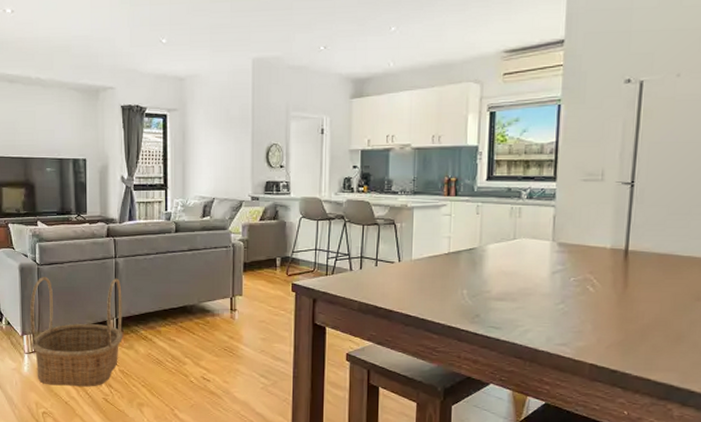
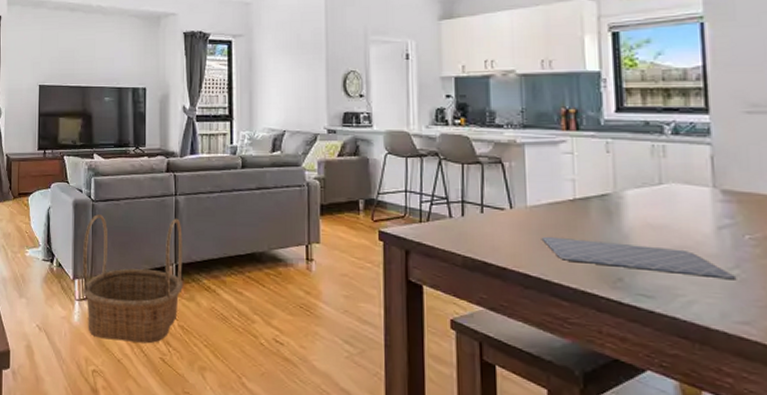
placemat: none [422,283,560,313] -> present [542,236,735,280]

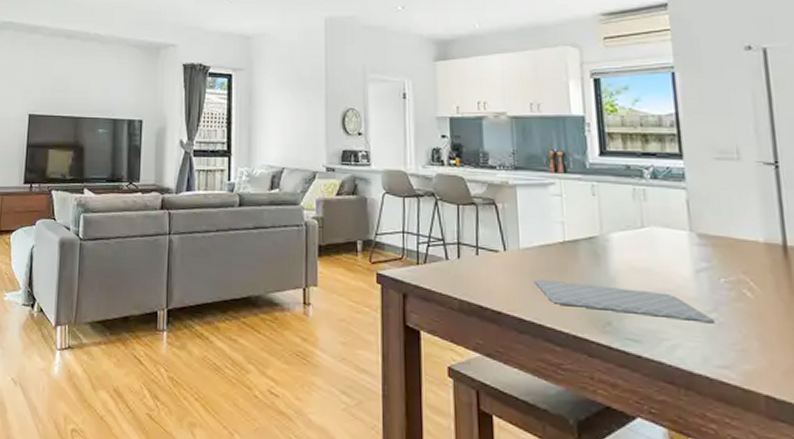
basket: present [82,214,183,344] -> none [65,254,175,398]

